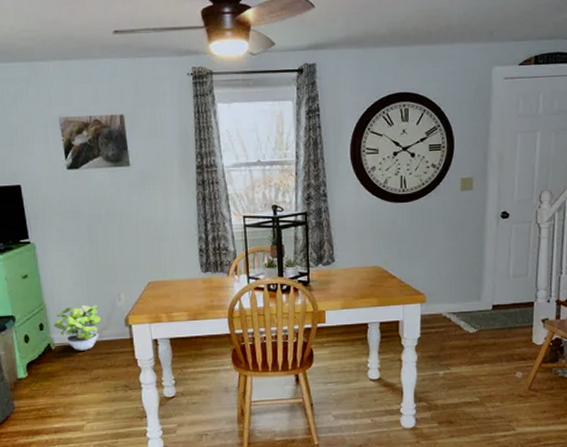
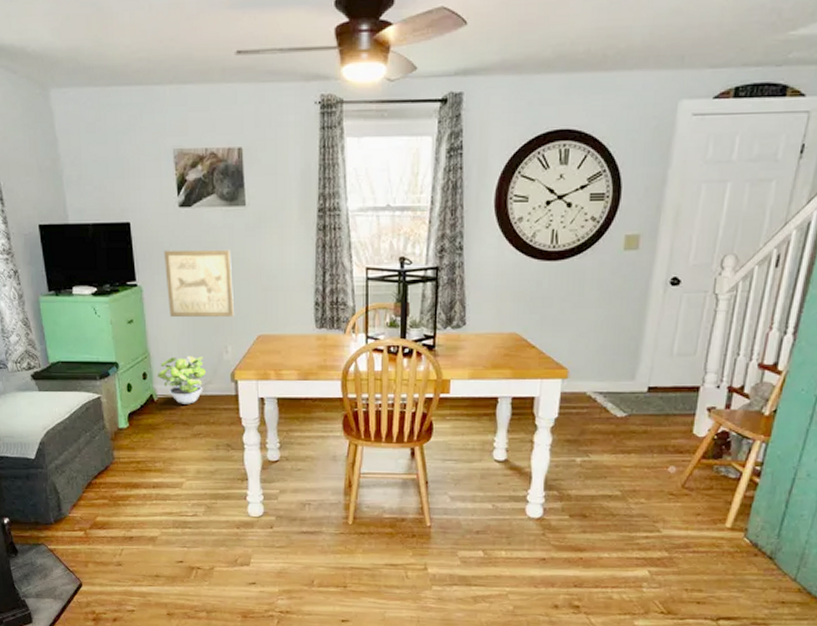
wall art: none [55,205,126,270] -> present [164,249,235,317]

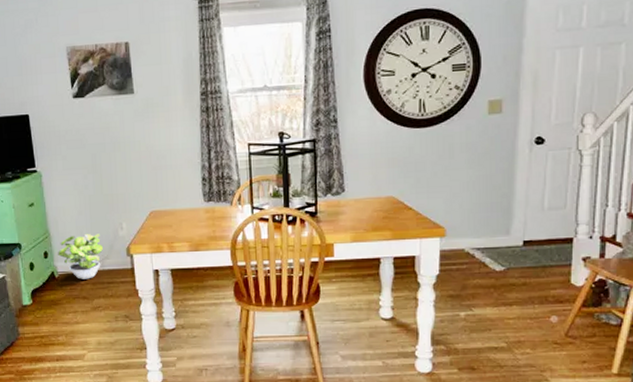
wall art: present [164,249,235,317] -> none [61,134,128,198]

